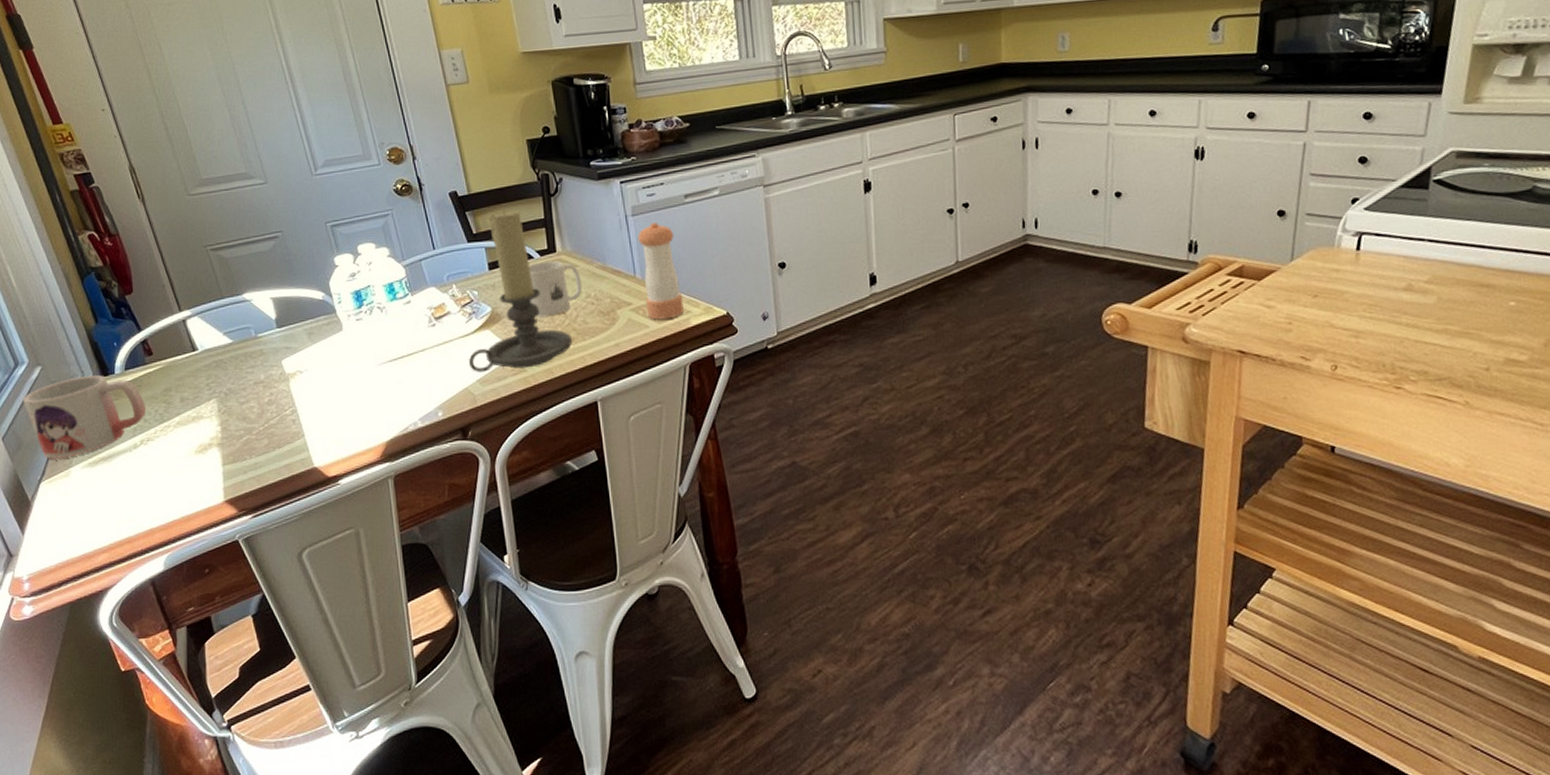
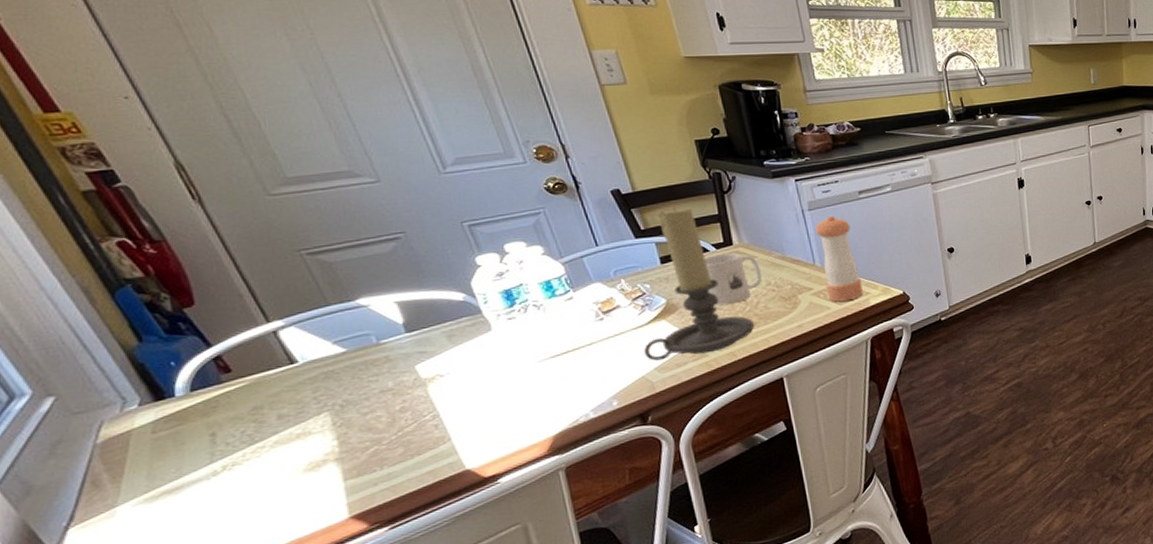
mug: present [22,375,145,459] -> none [26,400,227,501]

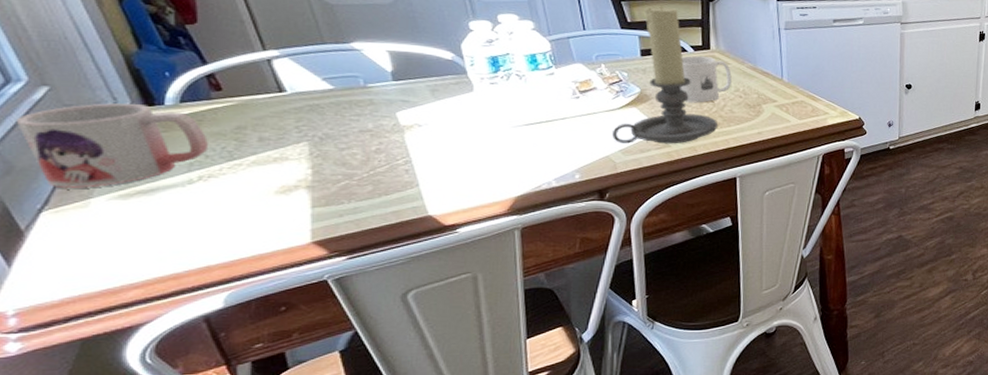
mug: none [26,400,227,501] -> present [15,102,208,188]
pepper shaker: present [815,215,863,302] -> none [788,37,823,117]

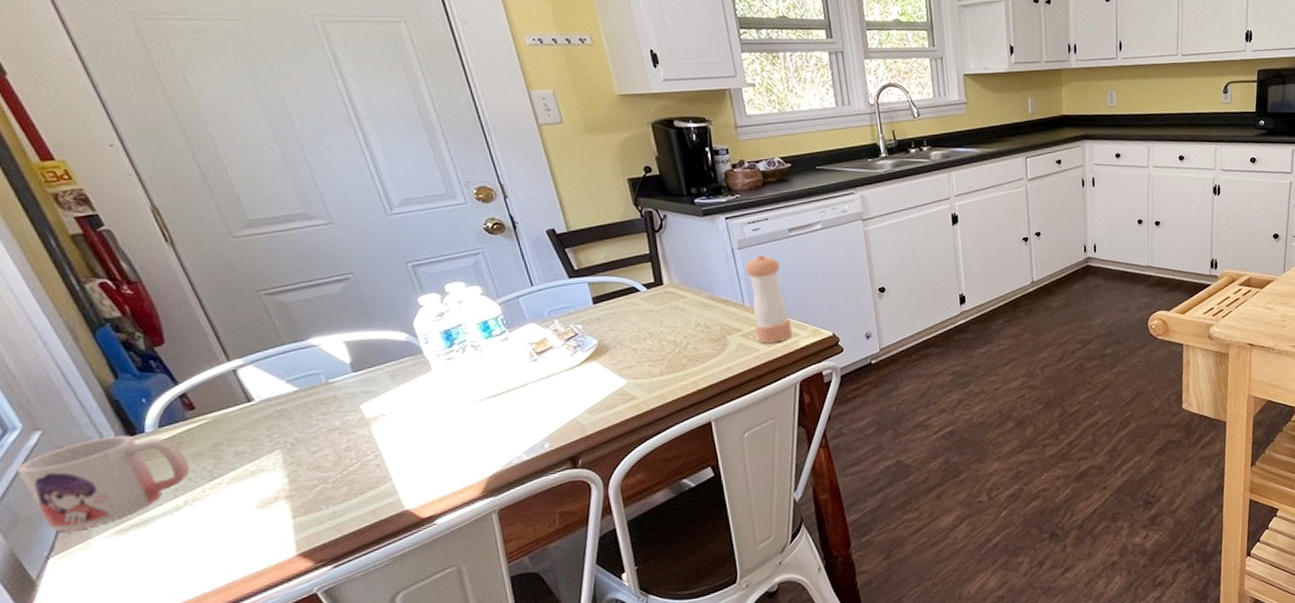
candle holder: present [612,5,719,144] -> none [576,245,684,403]
mug: present [680,56,732,103] -> none [635,293,691,347]
pepper shaker: none [788,37,823,117] -> present [744,254,792,344]

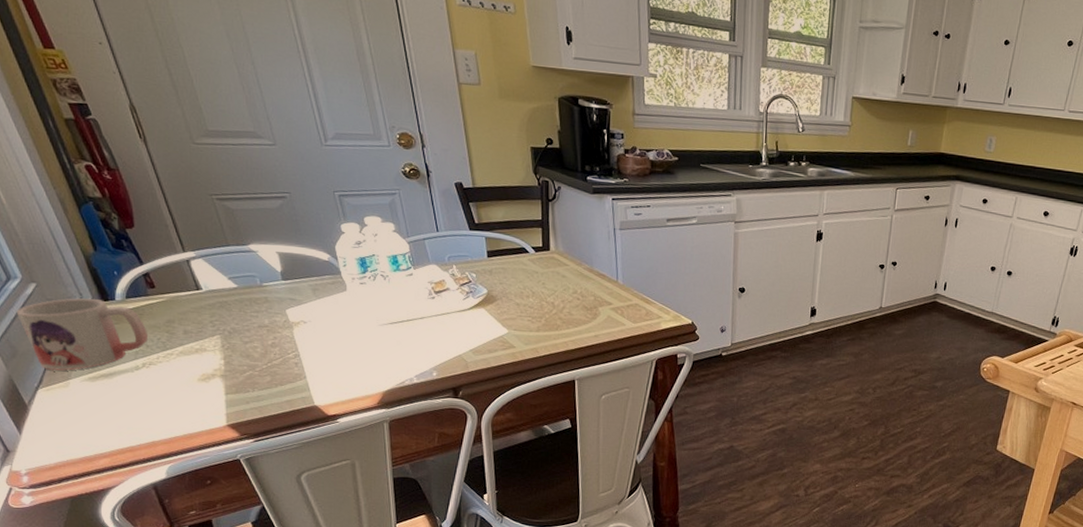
pepper shaker: present [744,254,792,344] -> none [623,237,656,321]

